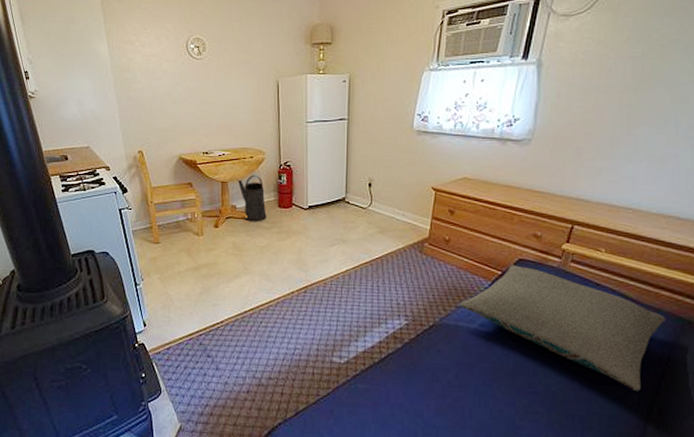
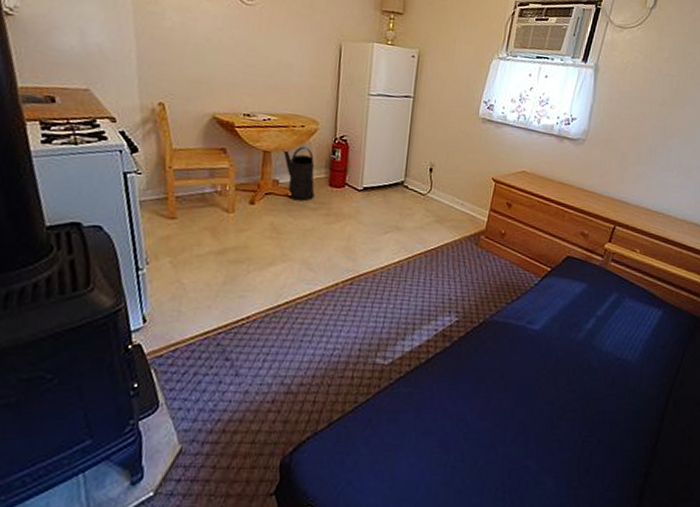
pillow: present [459,265,665,392] -> none [509,262,683,386]

